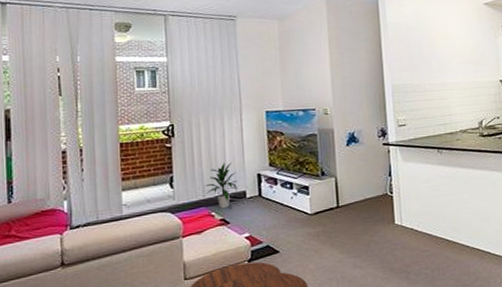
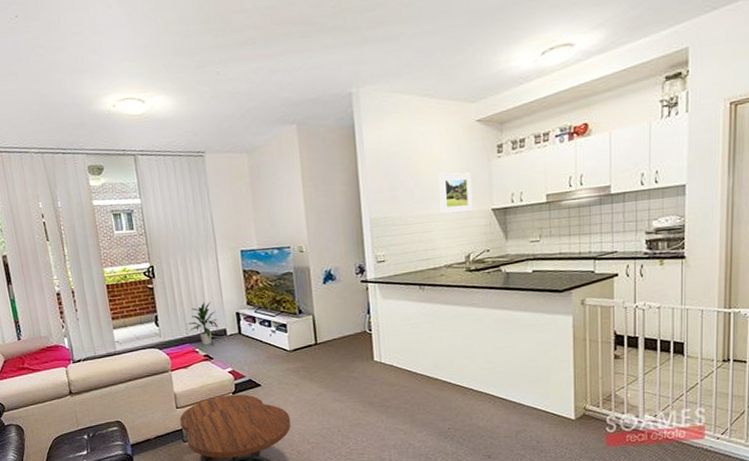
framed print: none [453,46,484,84] -> present [438,172,473,215]

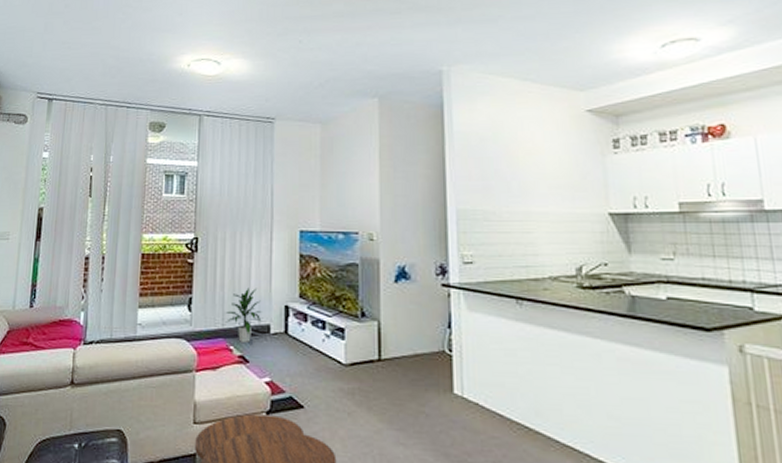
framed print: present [438,172,473,215] -> none [541,165,585,214]

